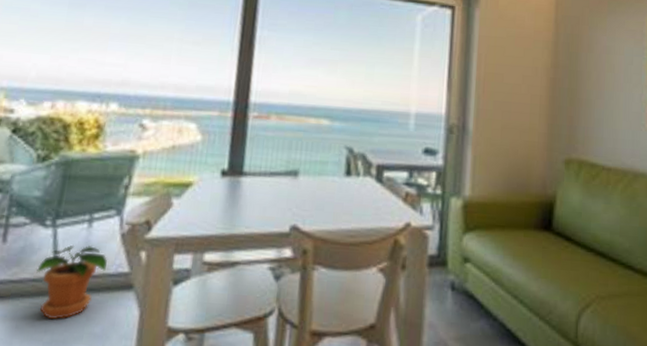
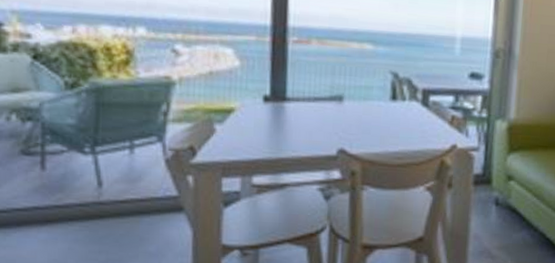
potted plant: present [36,244,108,320] -> none [82,170,155,241]

